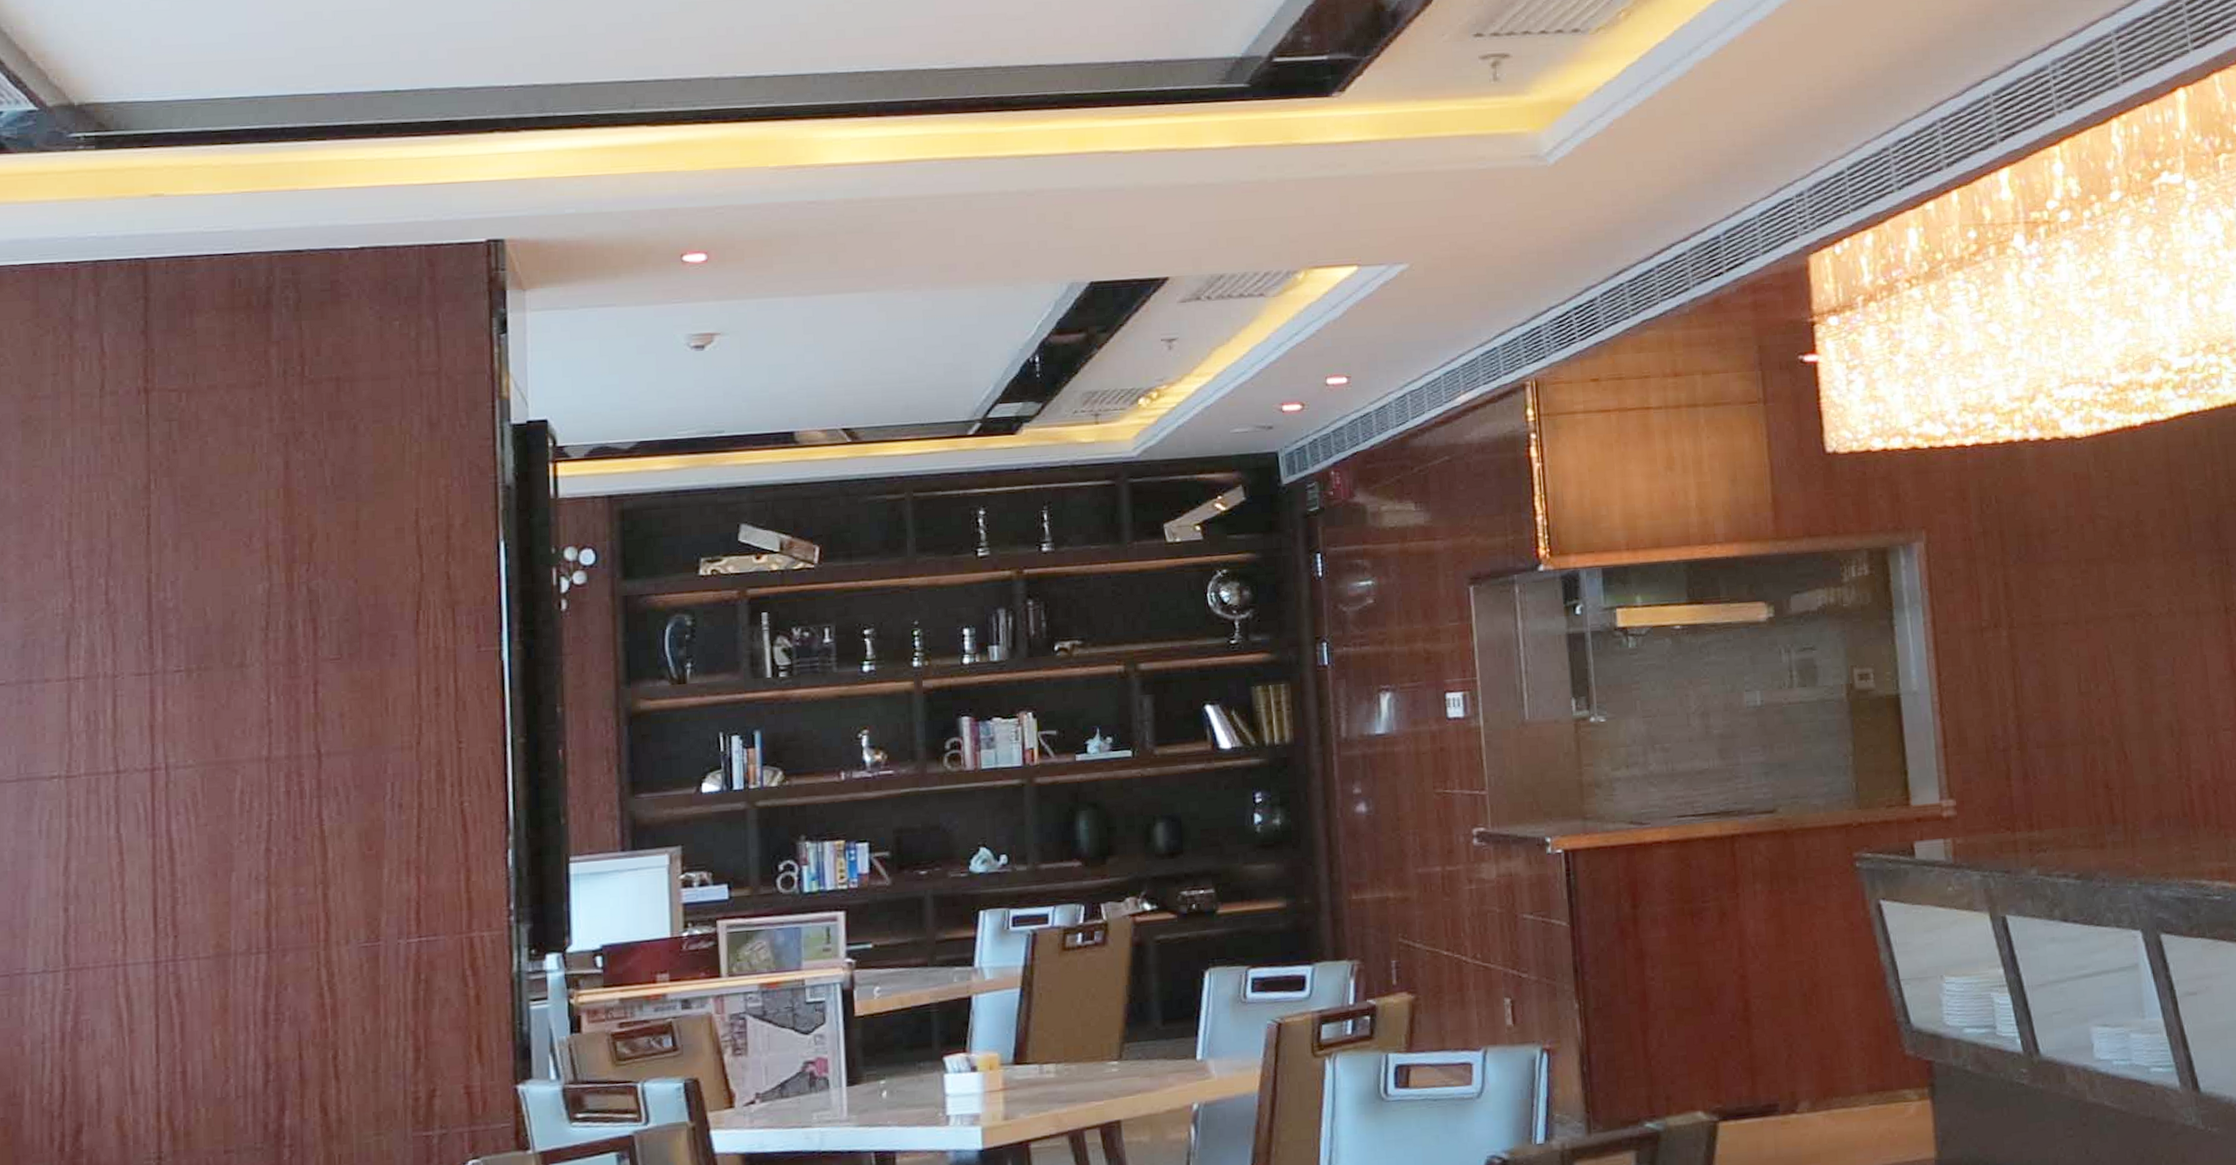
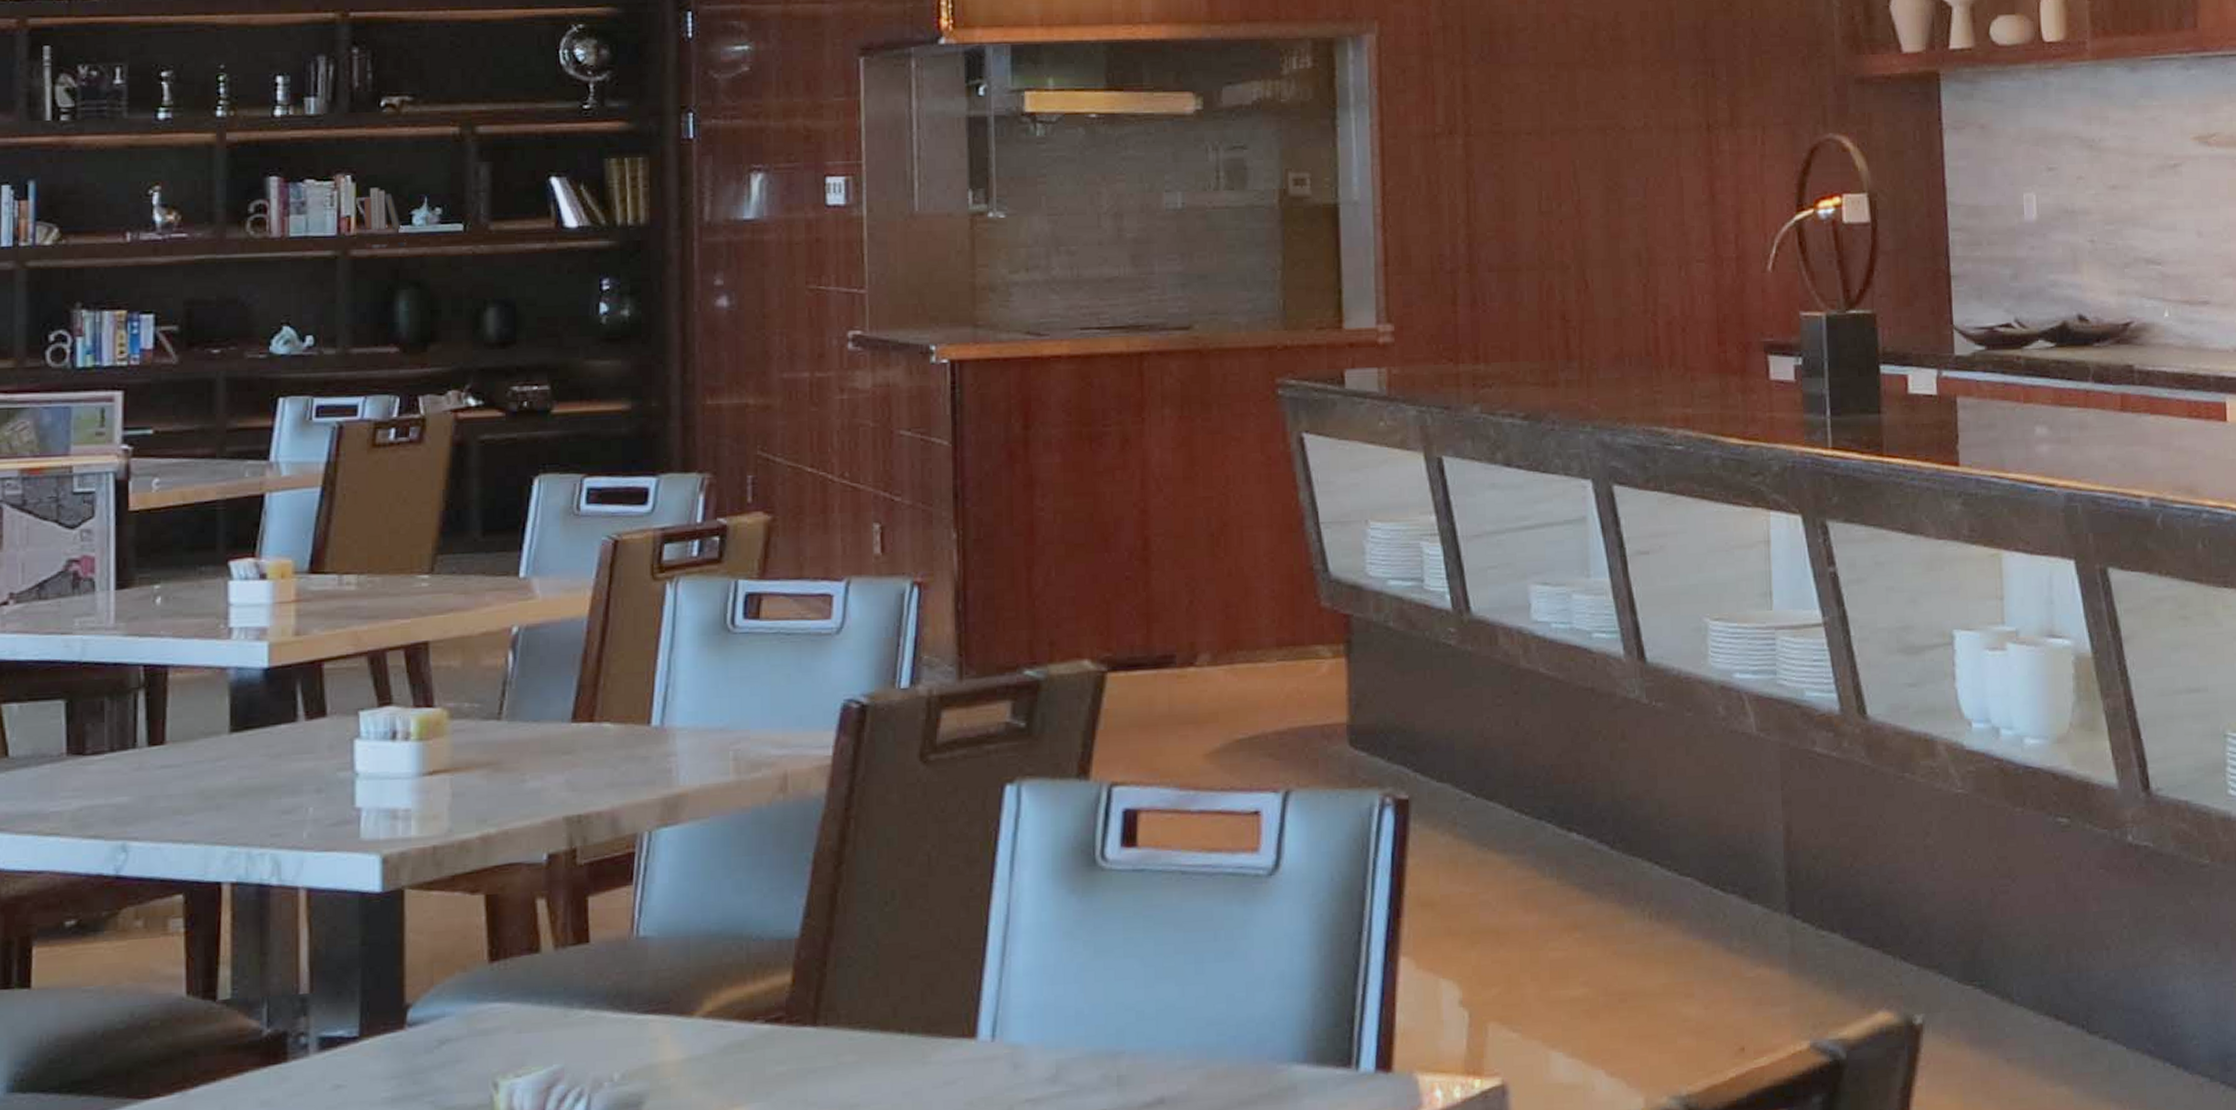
books: none [1044,721,1084,777] -> present [363,187,407,249]

